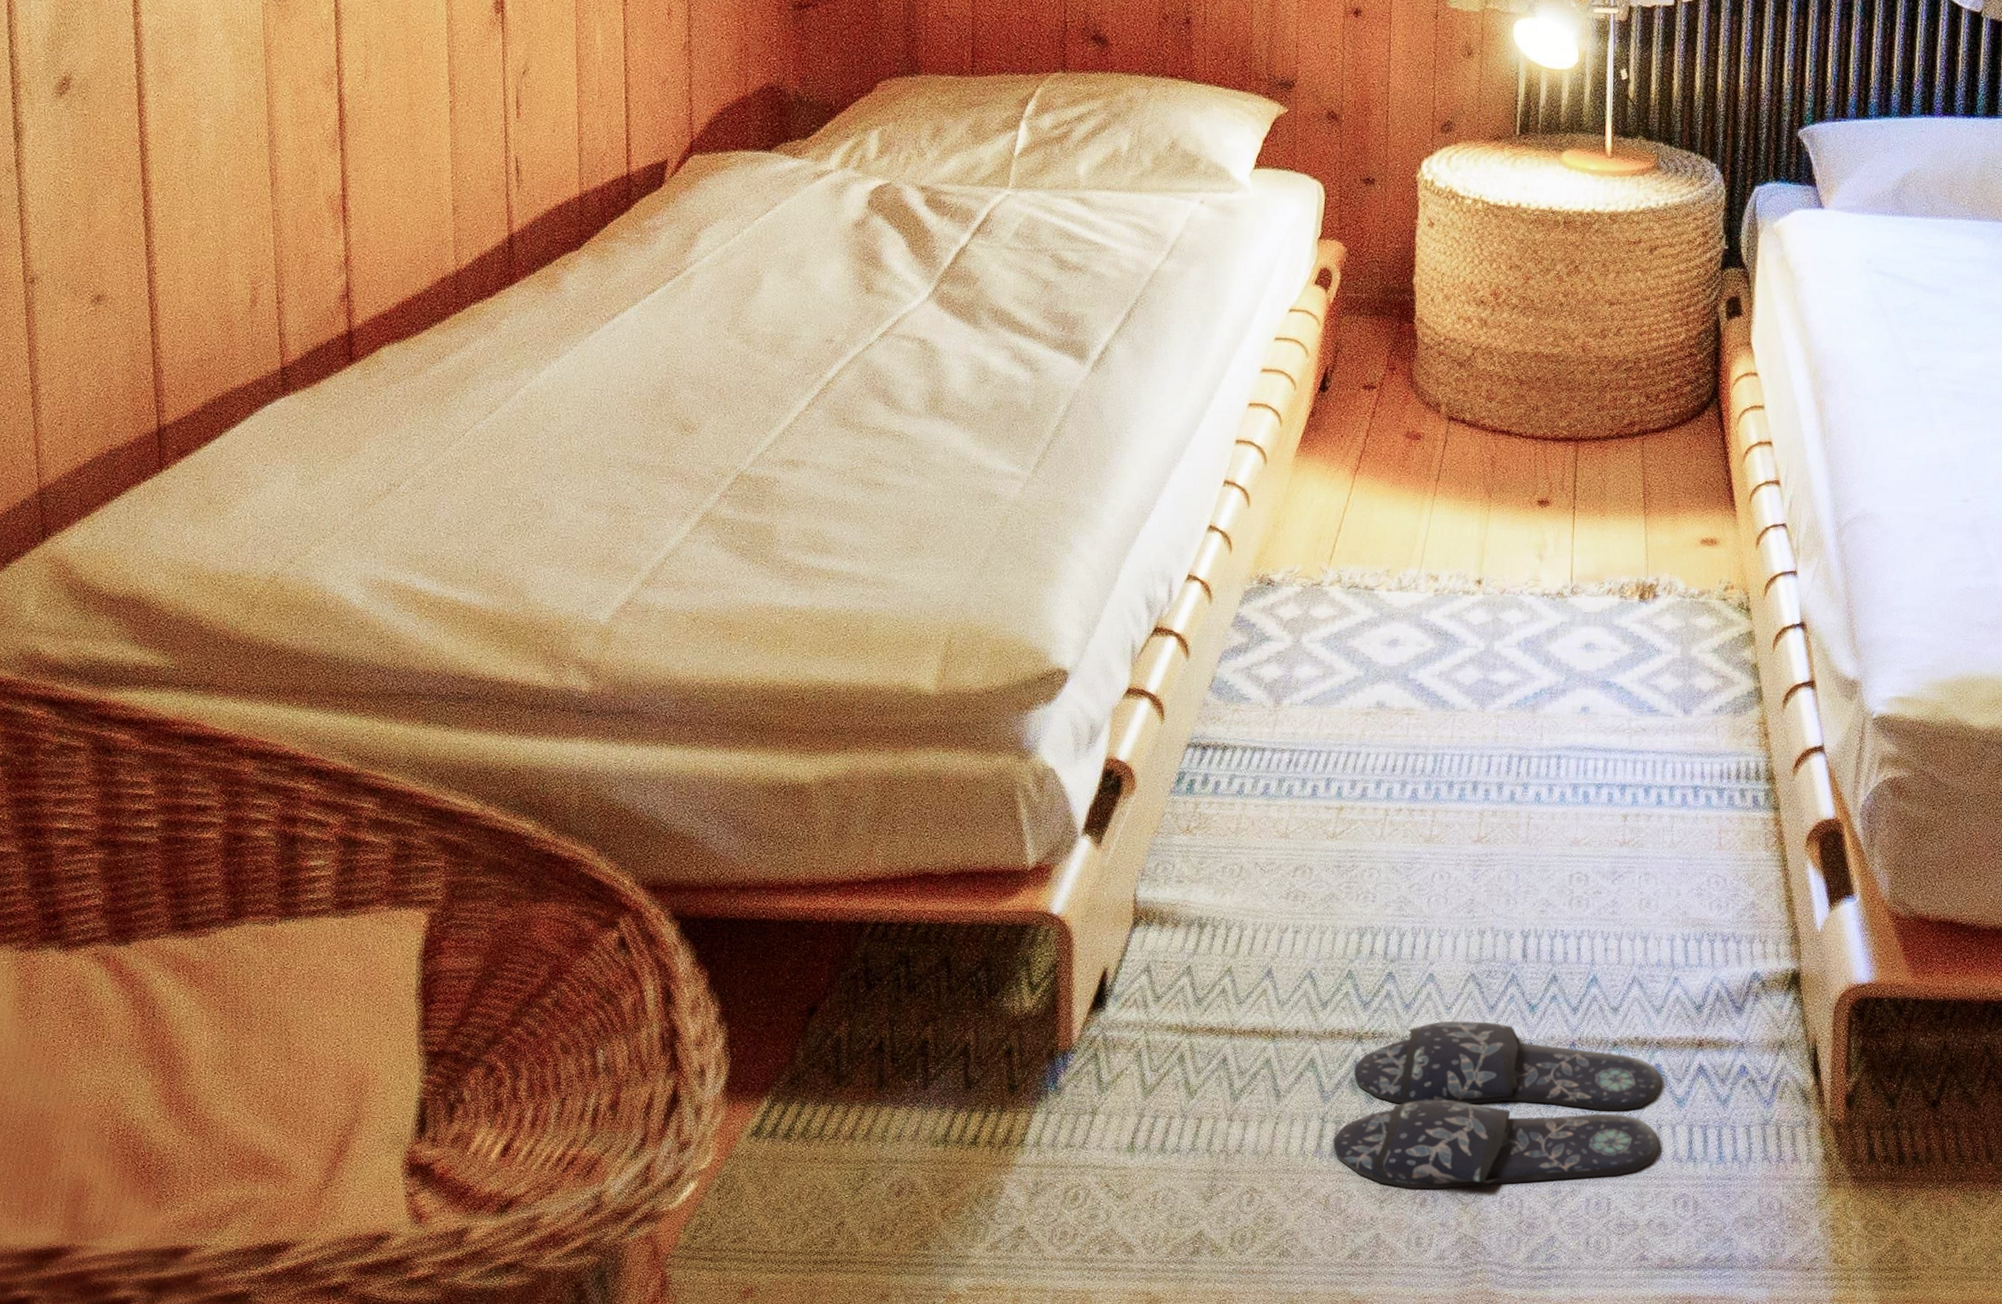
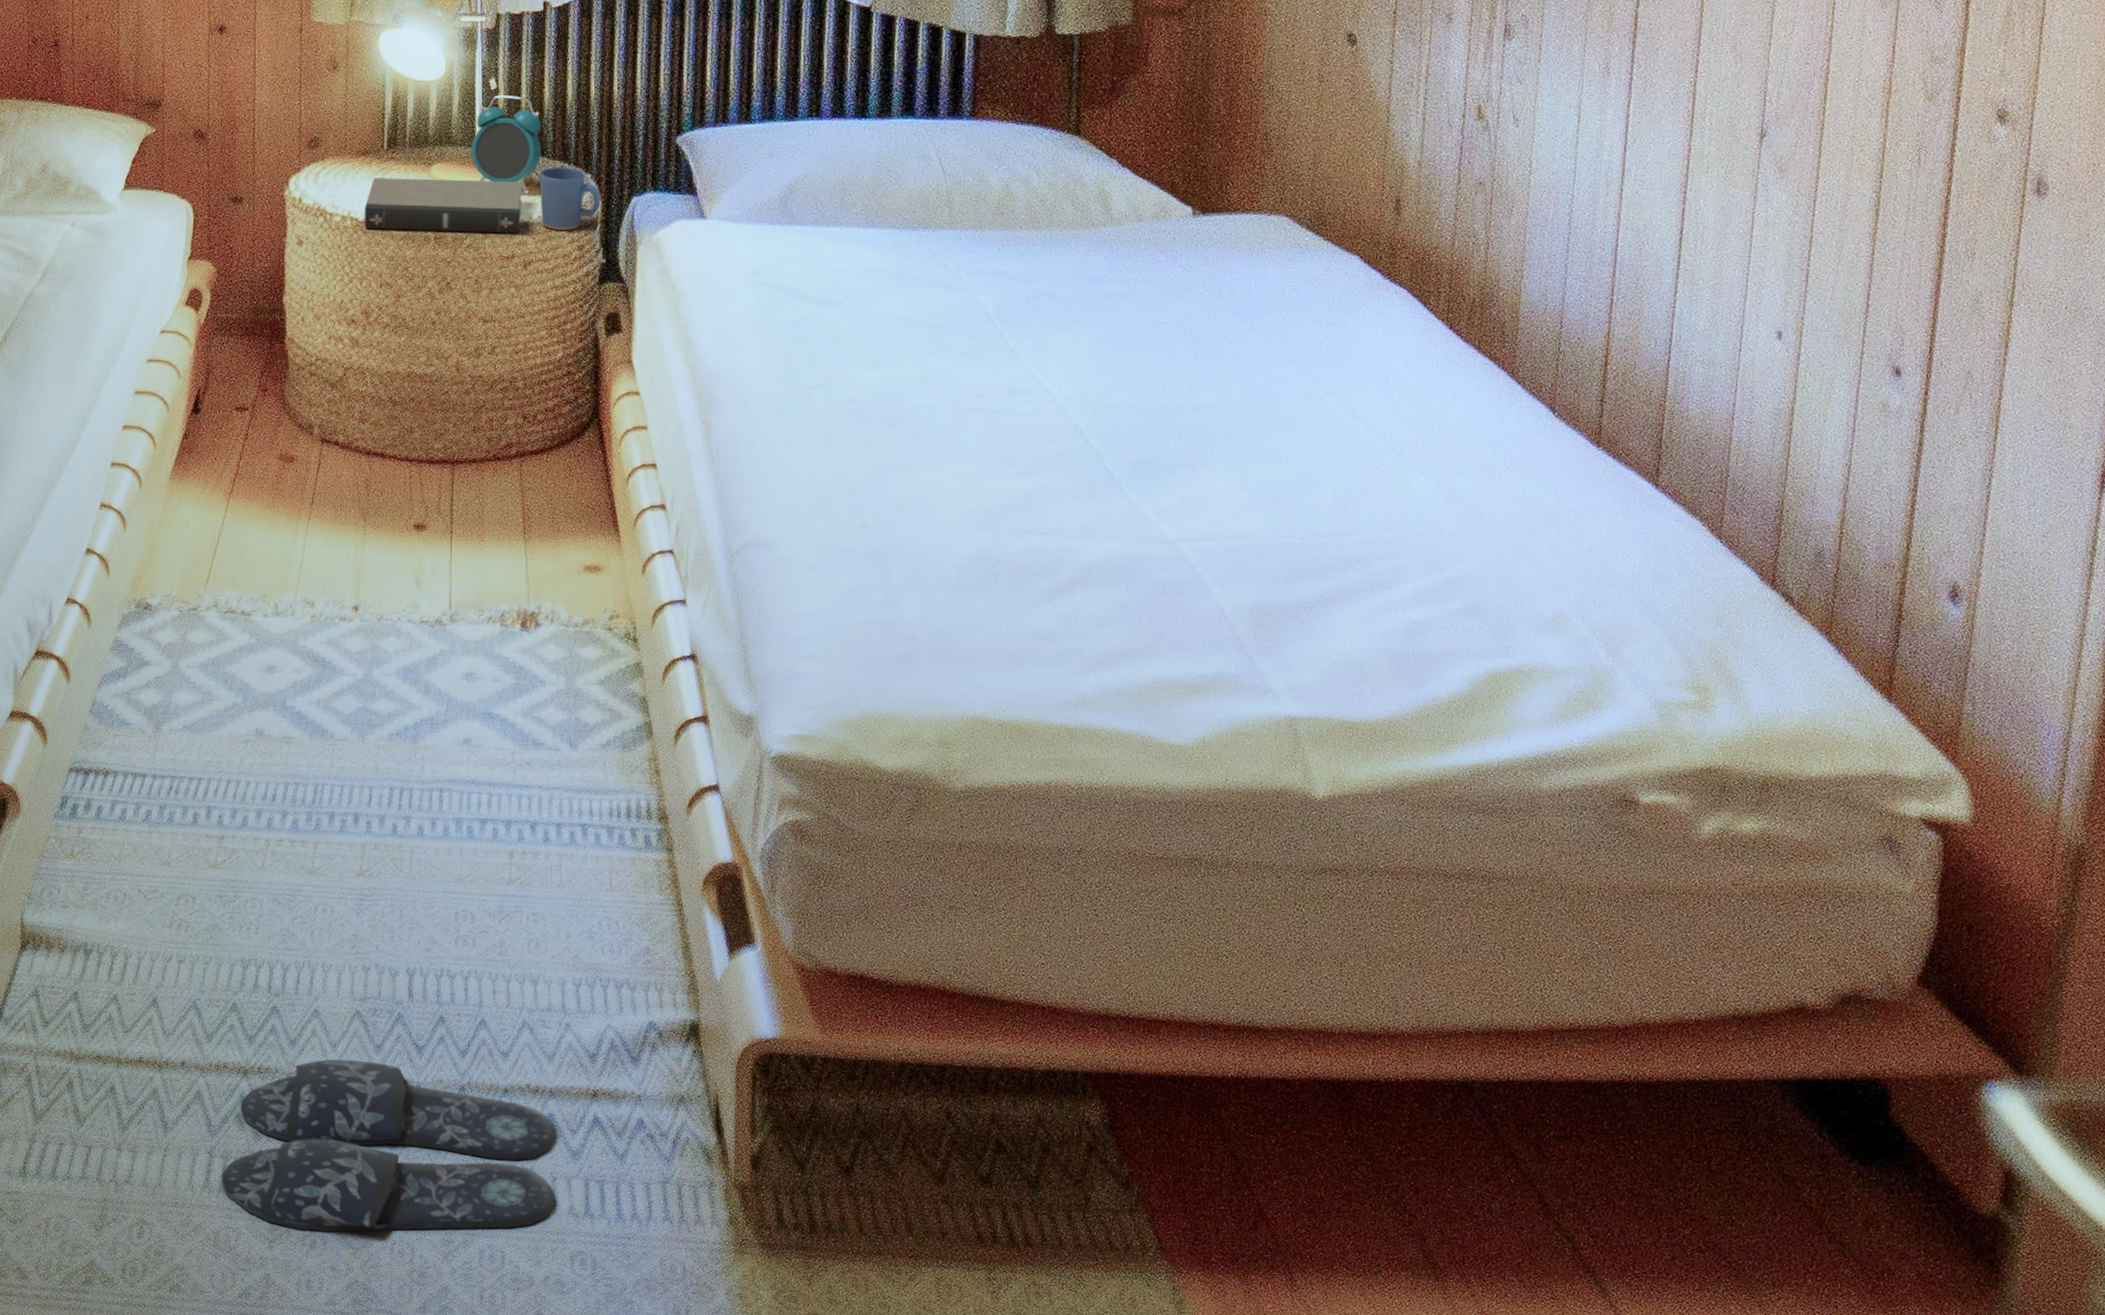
book: none [1495,162,1650,220] -> present [364,177,522,234]
alarm clock: none [1601,85,1670,182] -> present [471,95,541,194]
mug: none [1667,156,1725,217] -> present [540,167,601,230]

